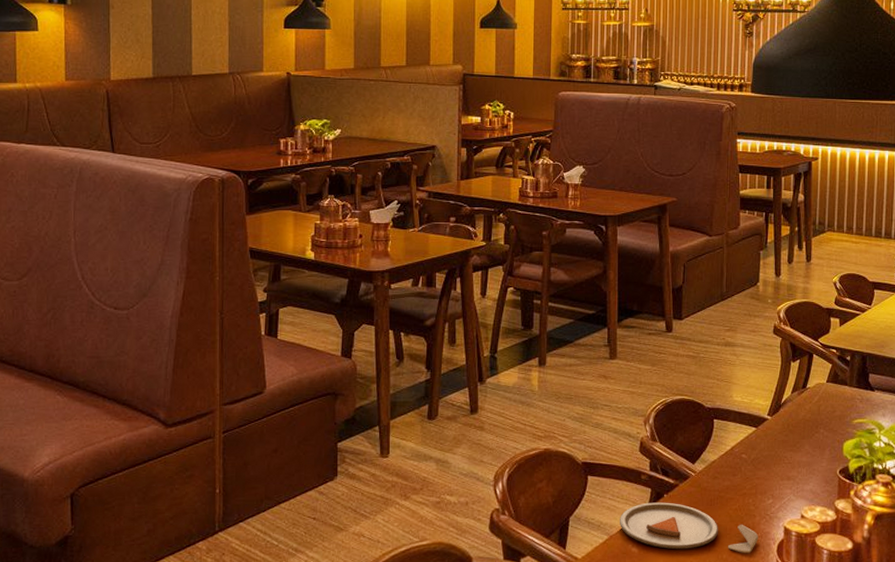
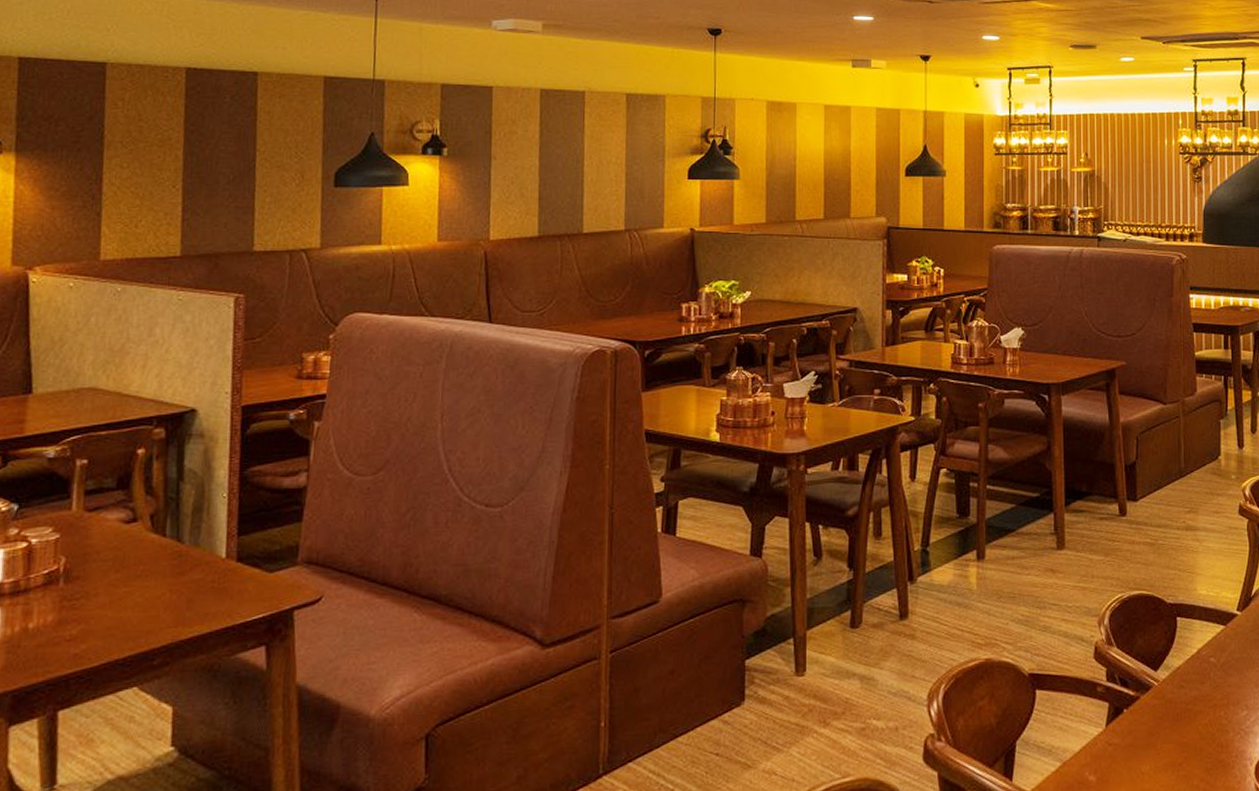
dinner plate: present [620,502,759,554] -> none [1074,718,1233,778]

